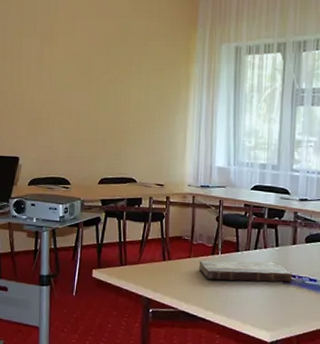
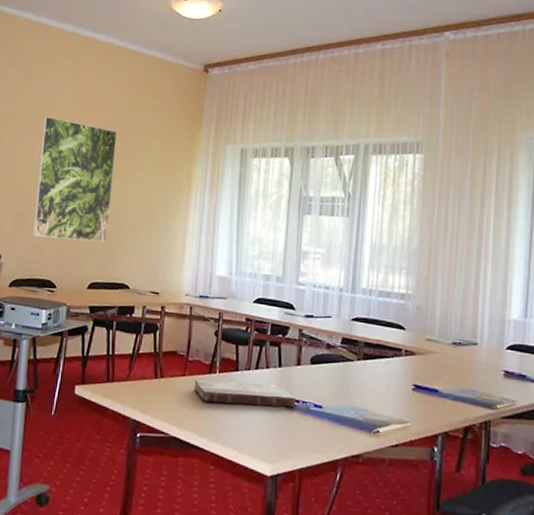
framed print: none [46,27,118,142] -> present [32,115,117,243]

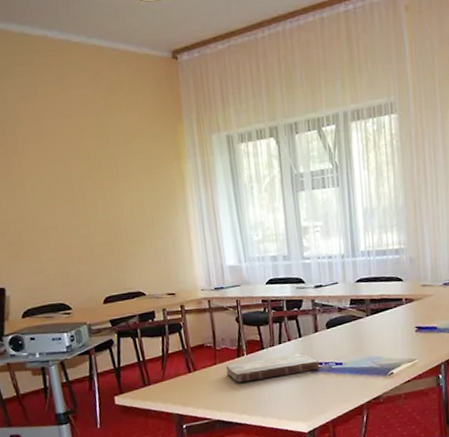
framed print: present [32,115,117,243] -> none [12,132,113,263]

